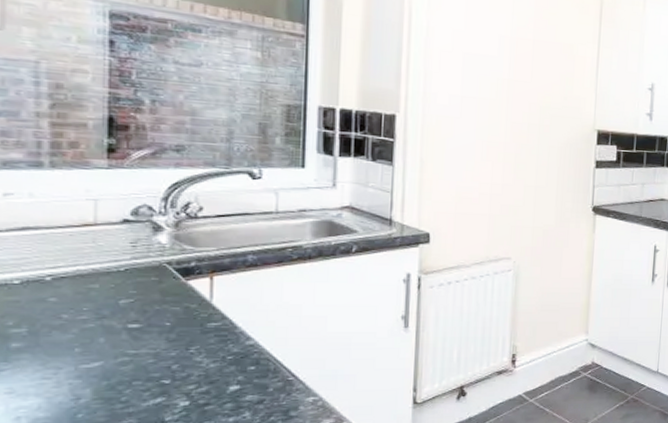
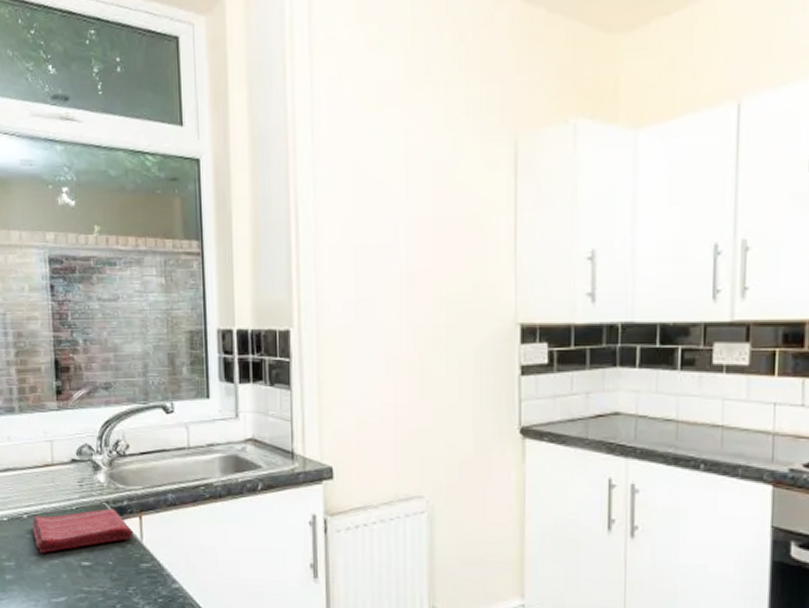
dish towel: none [58,270,201,317] -> present [32,509,134,553]

